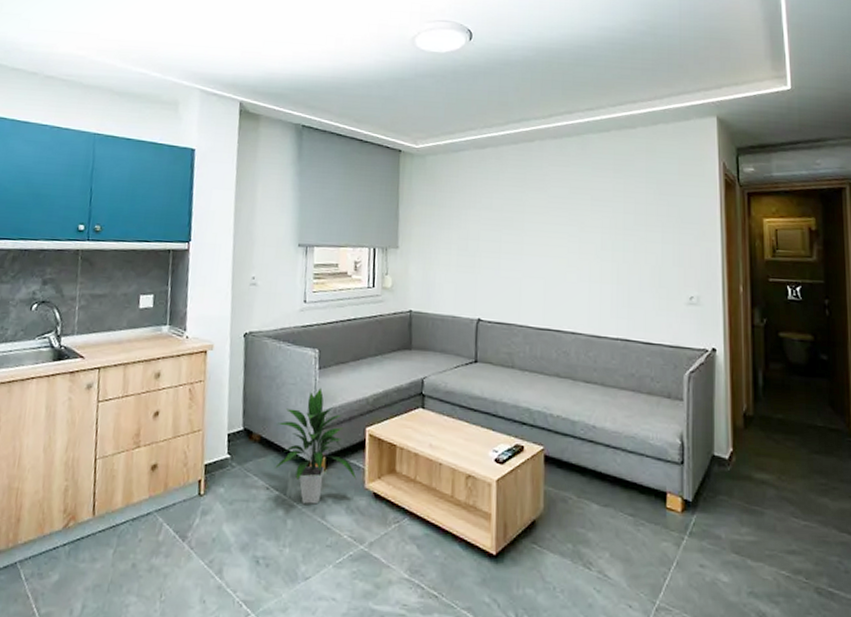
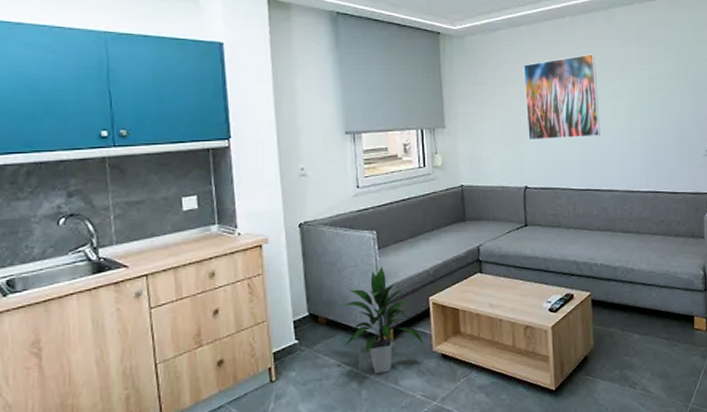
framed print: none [484,181,566,272] -> present [523,54,600,141]

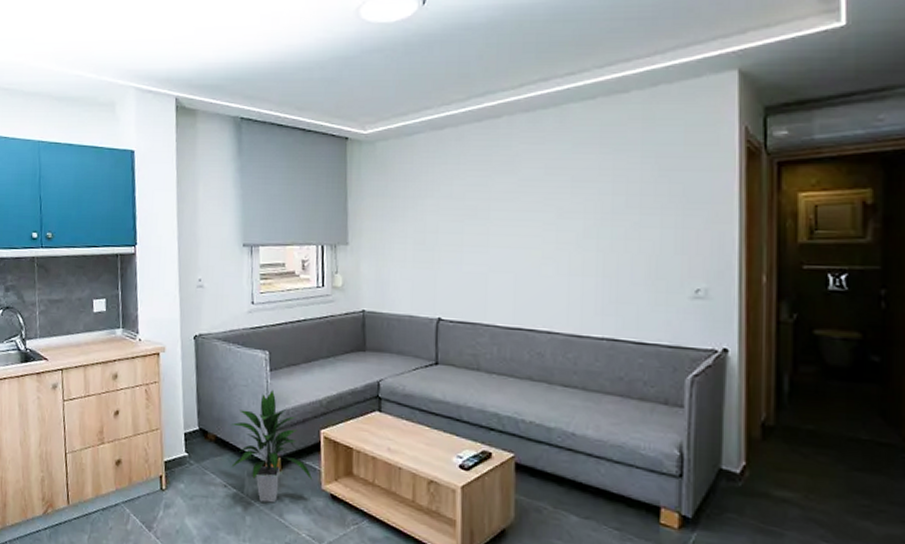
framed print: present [523,54,600,141] -> none [443,162,540,265]

